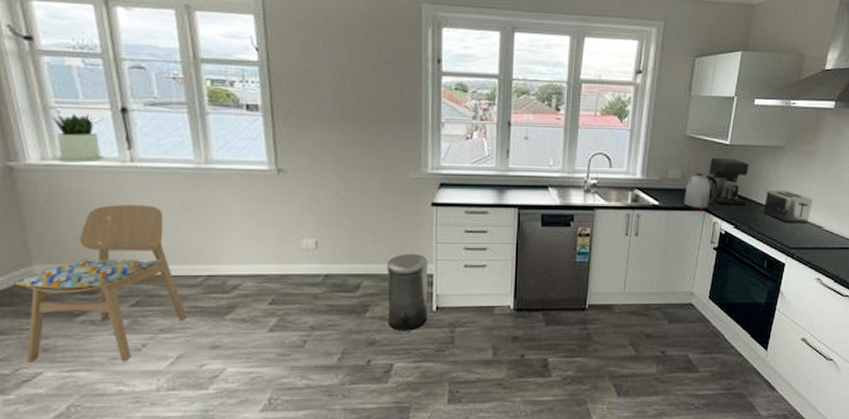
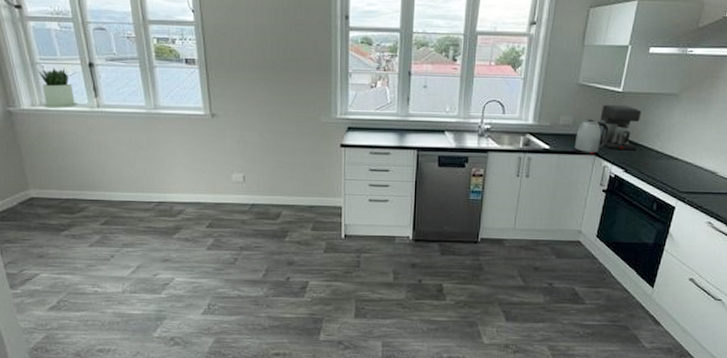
dining chair: present [16,205,187,363] -> none [18,143,144,268]
pedal bin: present [386,254,428,334] -> none [302,188,337,257]
toaster: present [763,190,812,224] -> none [654,136,707,169]

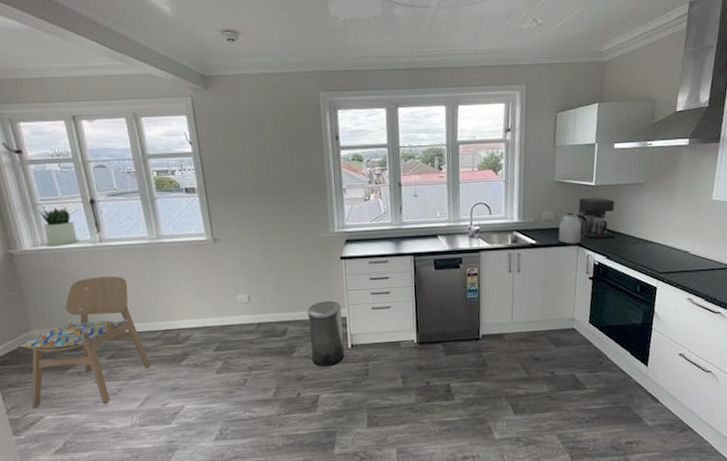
dining chair: none [18,143,144,268] -> present [20,276,151,409]
pedal bin: none [302,188,337,257] -> present [307,300,345,370]

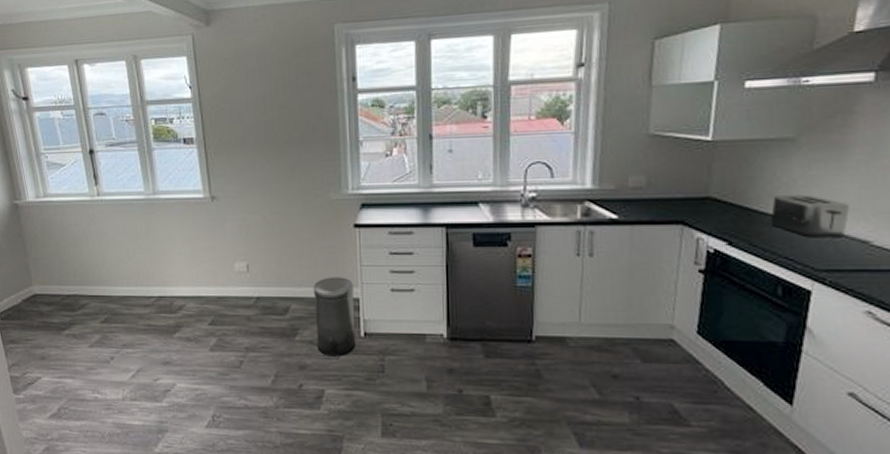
dining chair: present [20,276,151,409] -> none [22,234,144,371]
planter: present [38,207,81,247] -> none [42,157,80,199]
kettle: present [558,212,589,246] -> none [651,178,700,224]
coffee maker: present [578,197,615,239] -> none [684,157,744,217]
toaster: none [631,222,677,251] -> present [770,195,849,238]

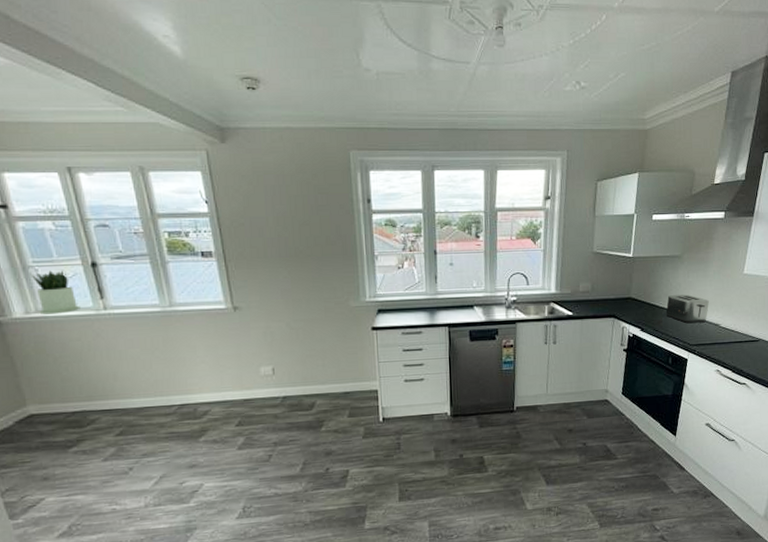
planter: none [42,157,80,199] -> present [30,270,82,315]
pedal bin: present [313,277,356,360] -> none [336,373,376,444]

